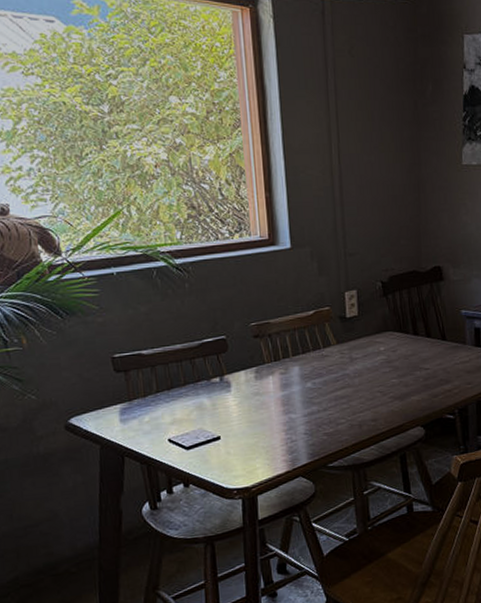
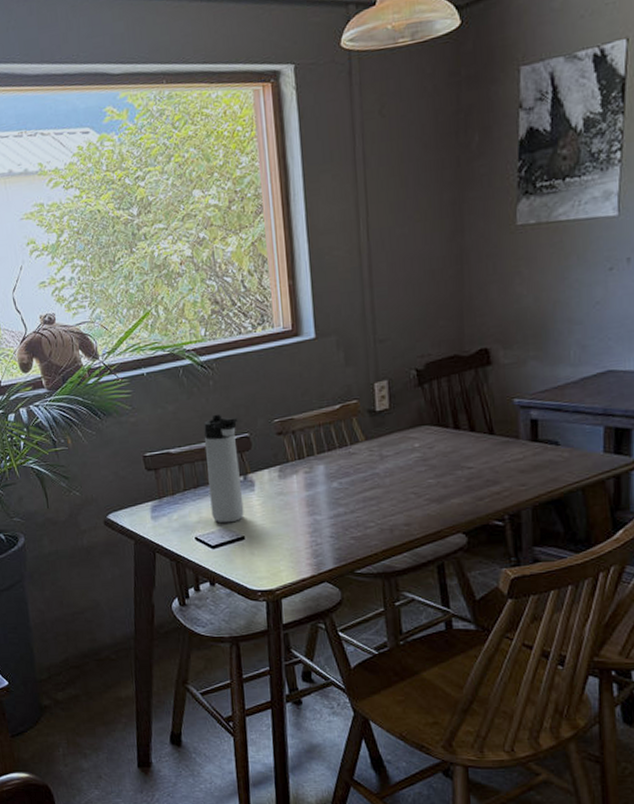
thermos bottle: none [178,316,220,424] -> present [203,414,244,524]

